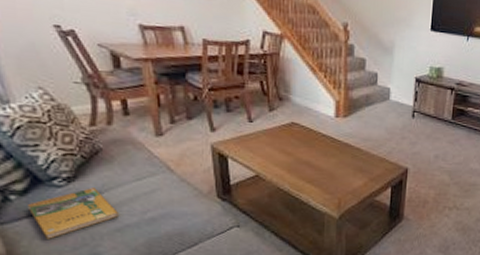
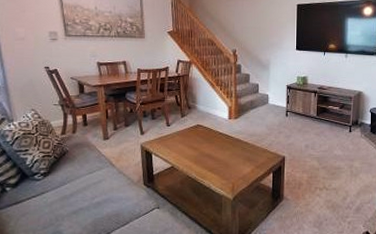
booklet: present [28,188,120,239] -> none [17,180,76,220]

